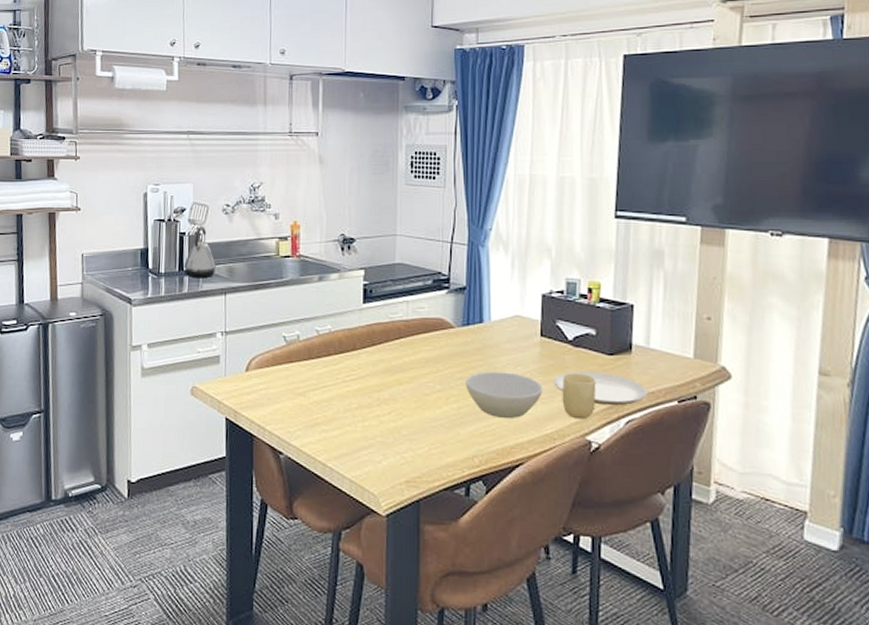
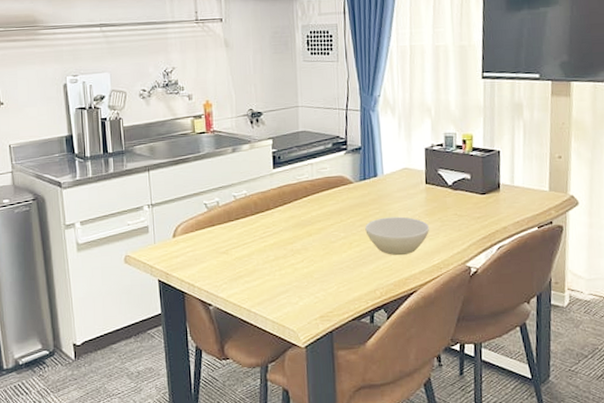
kettle: present [184,226,217,279] -> none [108,111,139,159]
plate: present [554,371,648,406] -> none [438,209,514,237]
cup: present [562,373,597,420] -> none [445,211,473,250]

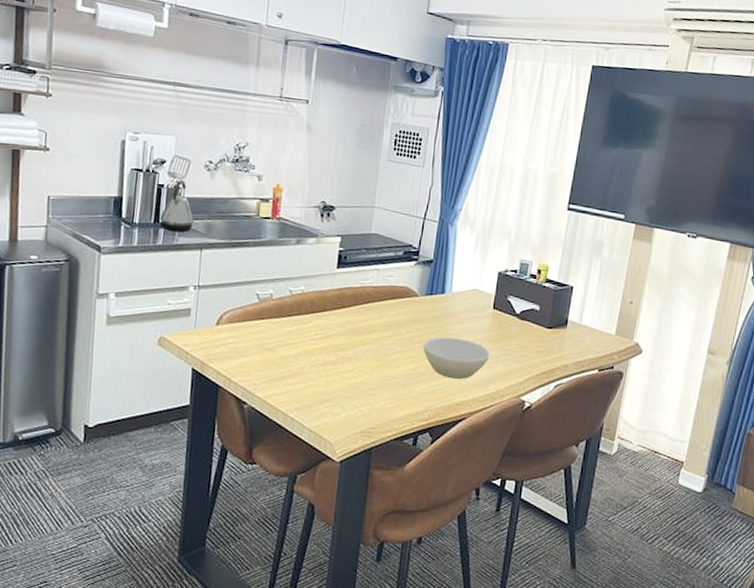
kettle: none [108,111,139,159] -> present [159,180,195,232]

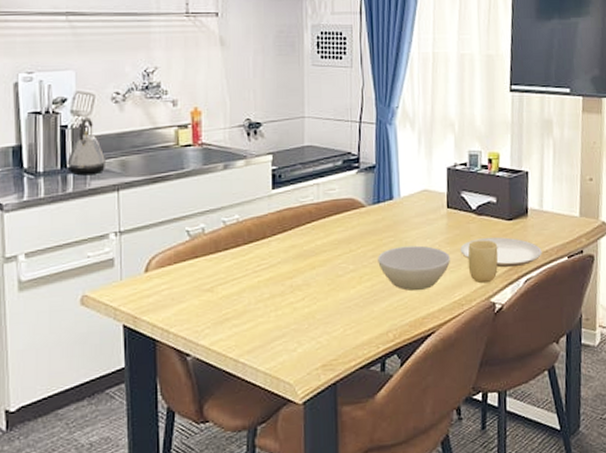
plate: none [500,341,575,372] -> present [460,237,542,268]
cup: none [504,342,535,383] -> present [468,240,499,284]

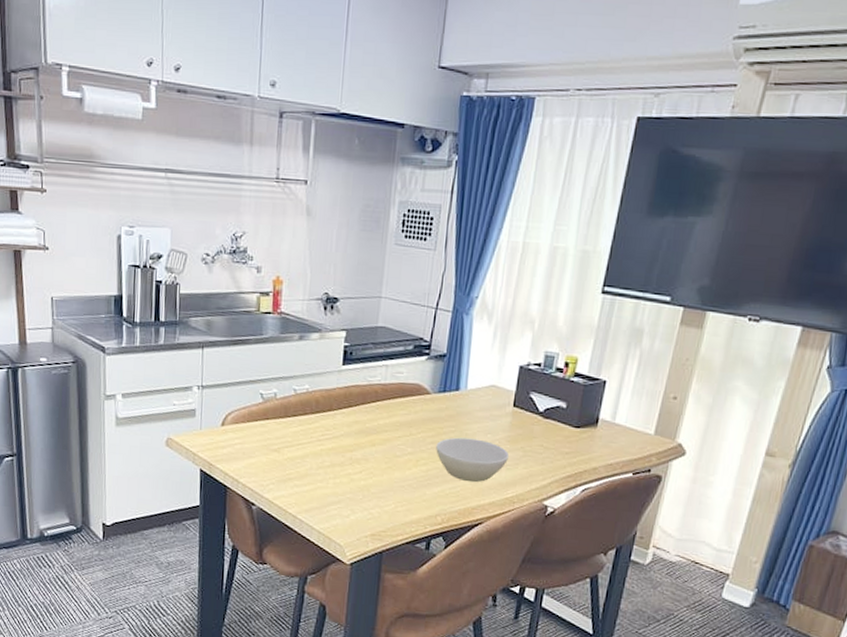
kettle: present [67,117,107,176] -> none [160,275,194,331]
plate: present [460,237,542,268] -> none [520,441,606,475]
cup: present [468,240,499,284] -> none [525,442,560,486]

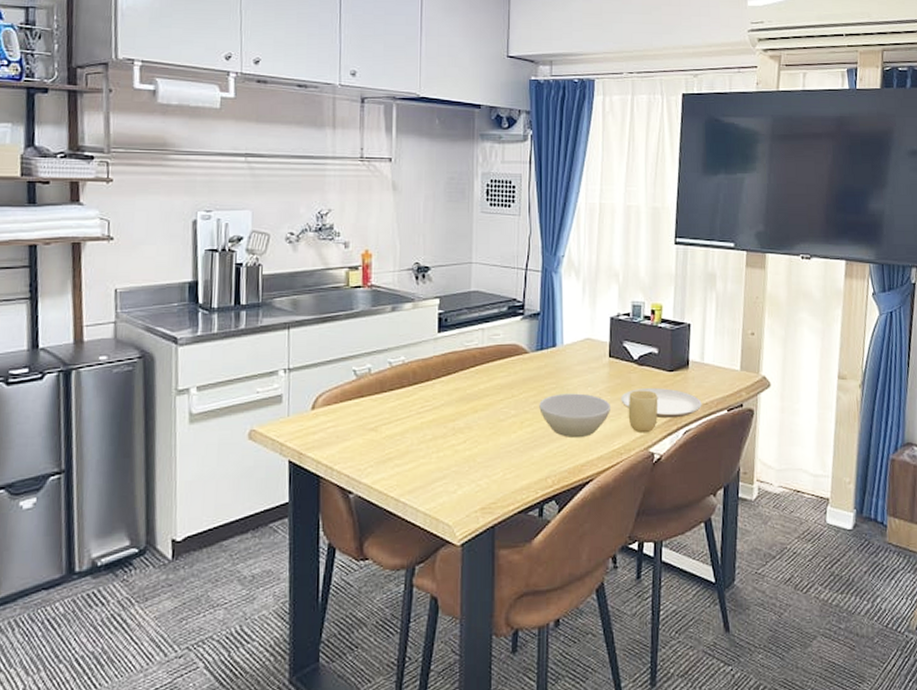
plate: none [520,441,606,475] -> present [621,388,702,419]
cup: none [525,442,560,486] -> present [628,390,659,433]

